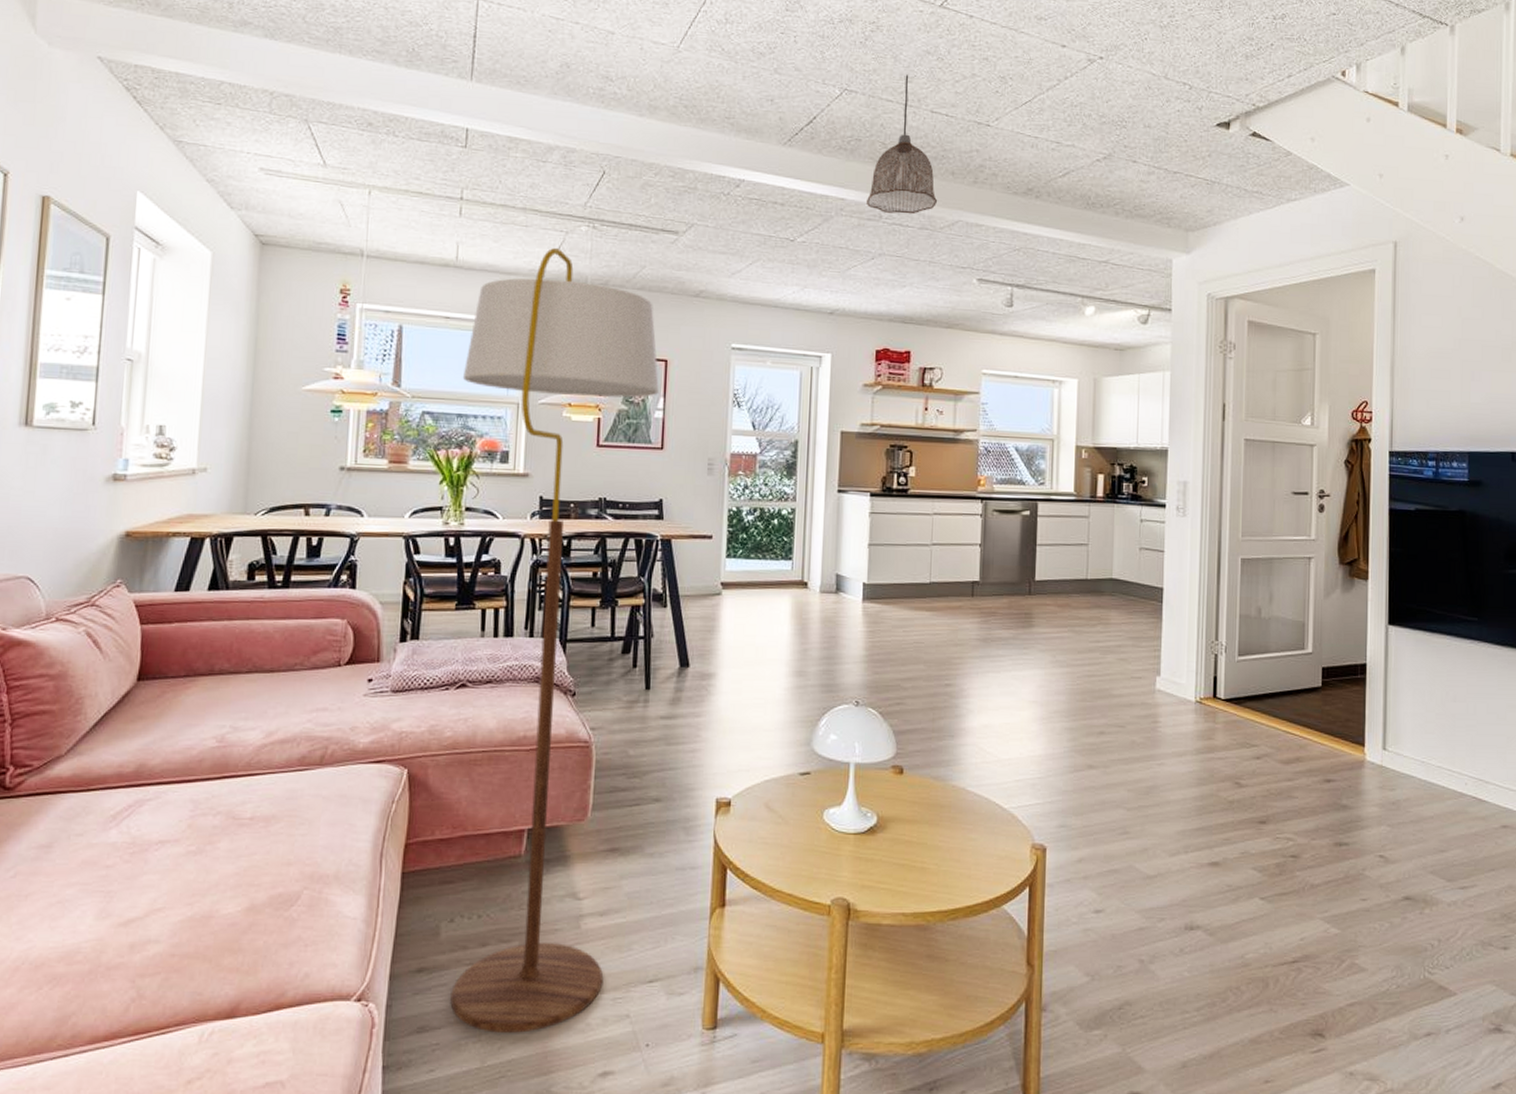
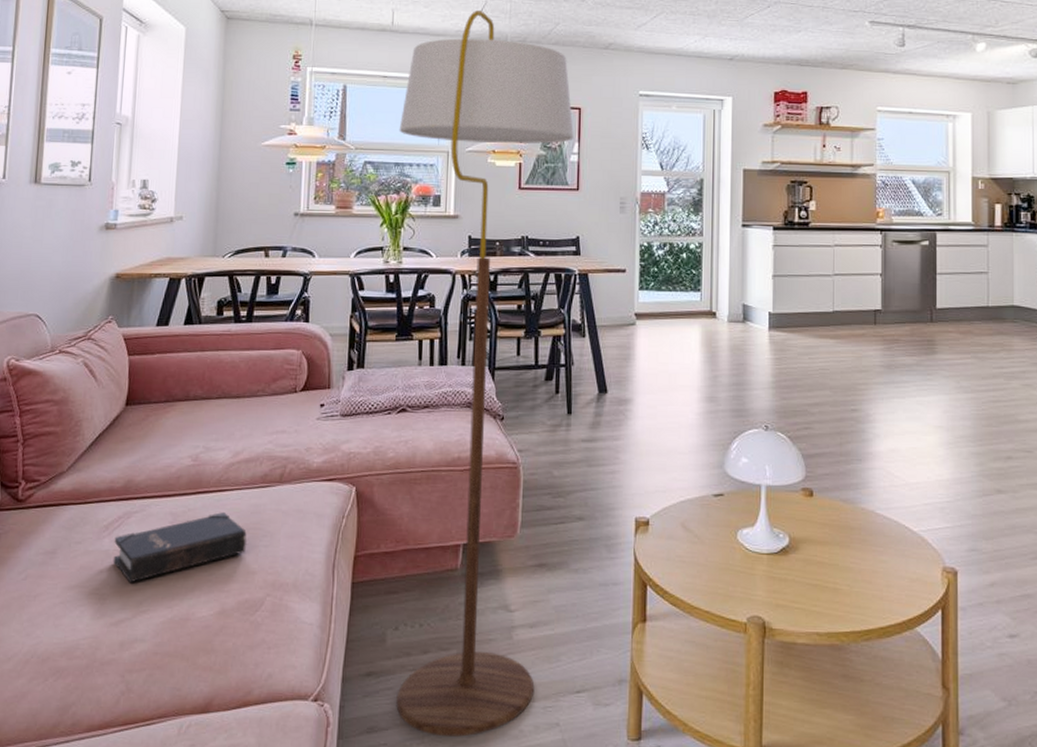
hardback book: none [121,799,281,879] -> present [113,512,247,583]

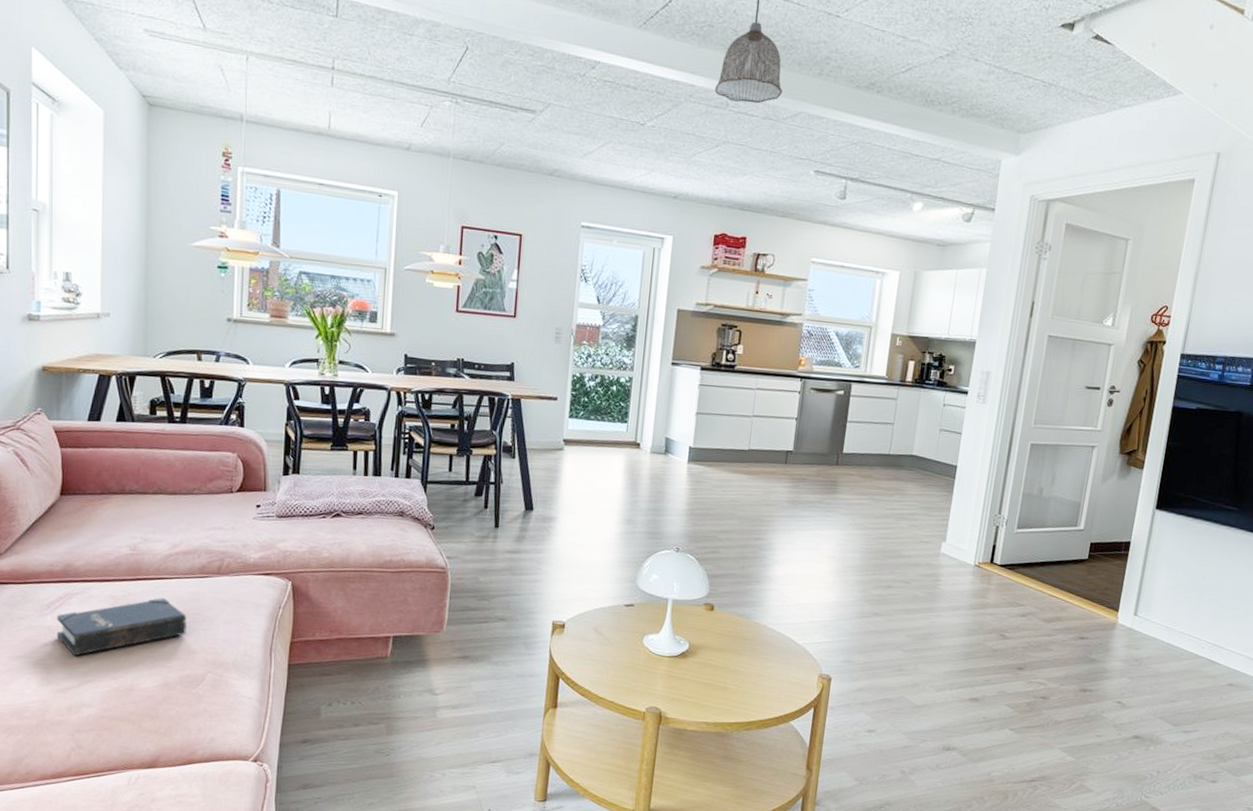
floor lamp: present [396,9,574,737] -> none [329,120,514,794]

